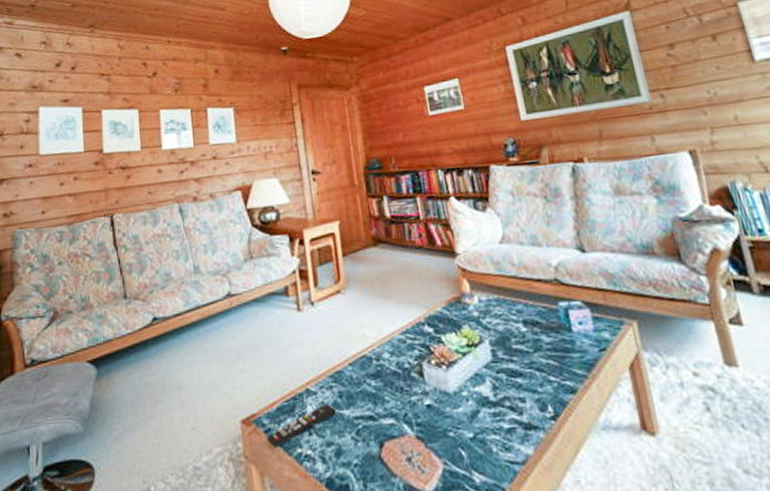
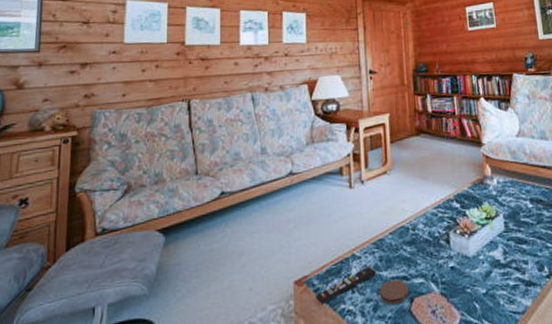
coaster: none [341,420,377,449] -> present [380,279,409,304]

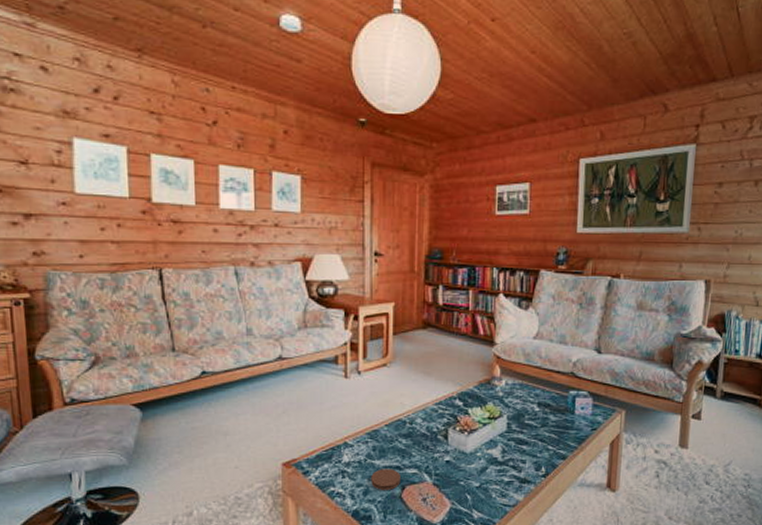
remote control: present [316,266,376,304] -> none [304,454,368,486]

